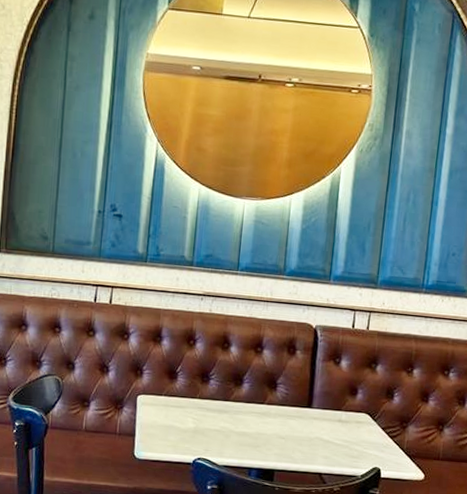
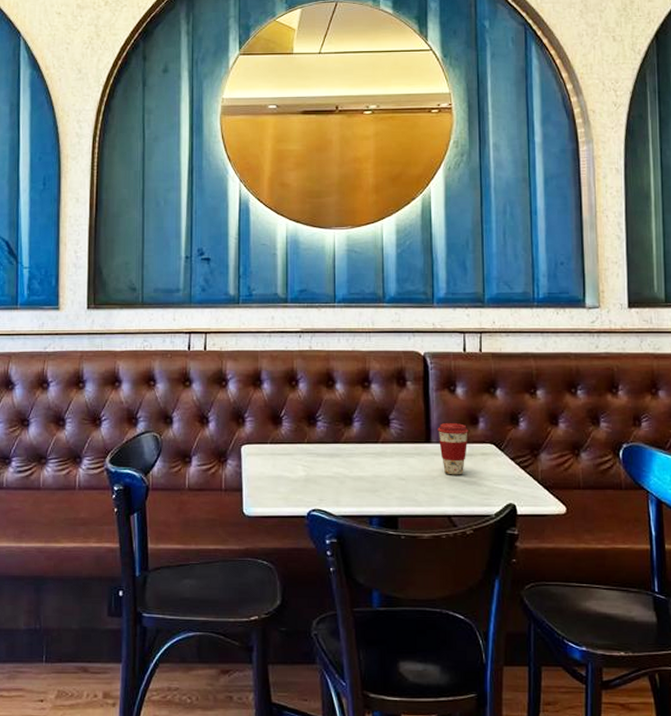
coffee cup: none [319,391,347,439] -> present [438,423,468,475]

